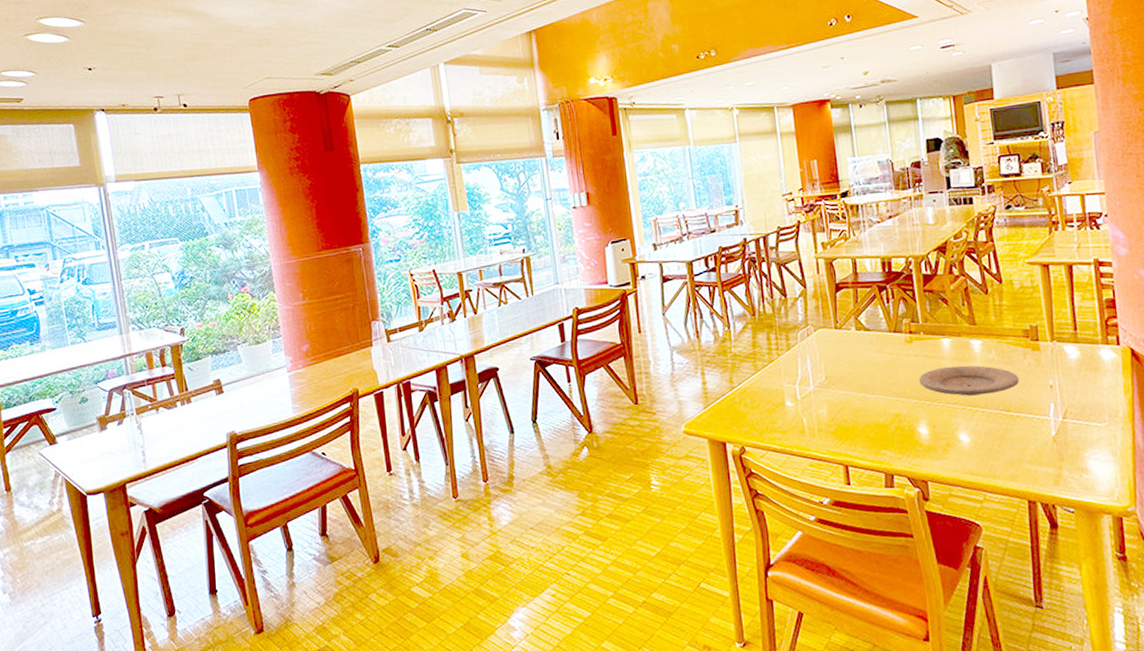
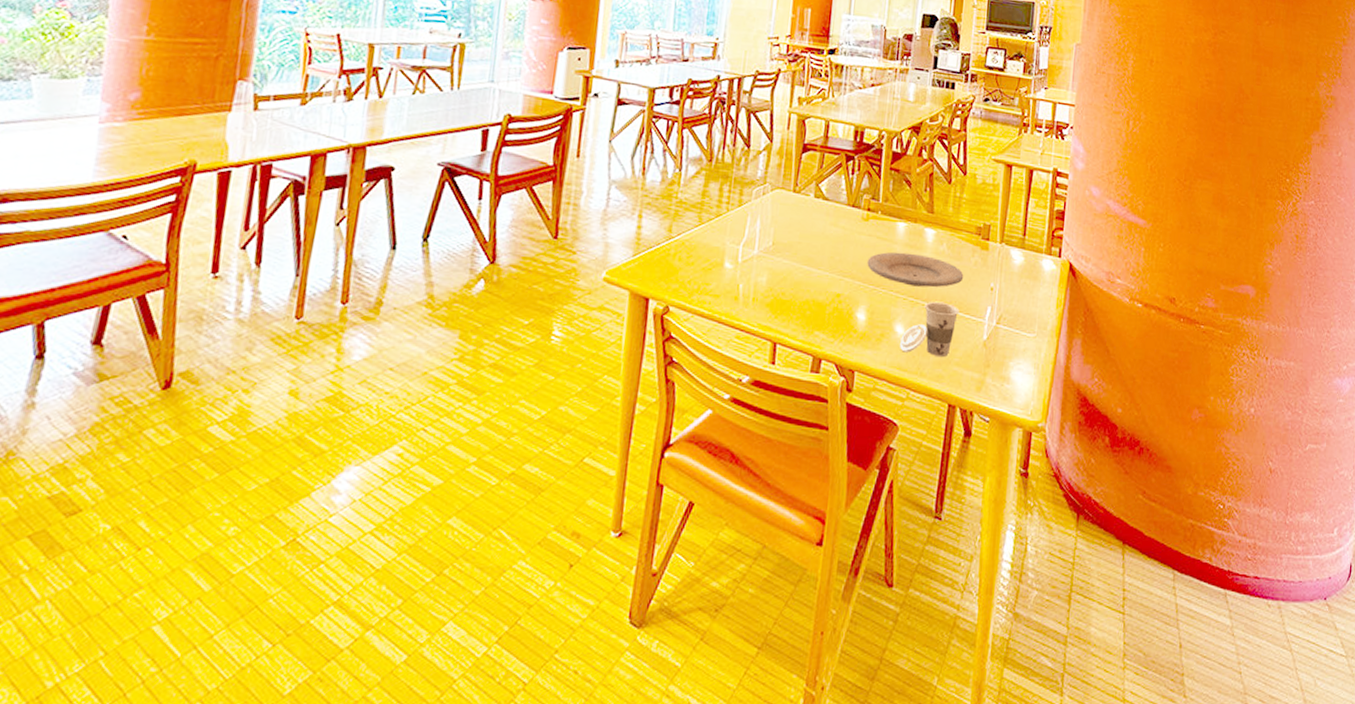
cup: none [966,406,1022,458] -> present [899,301,960,358]

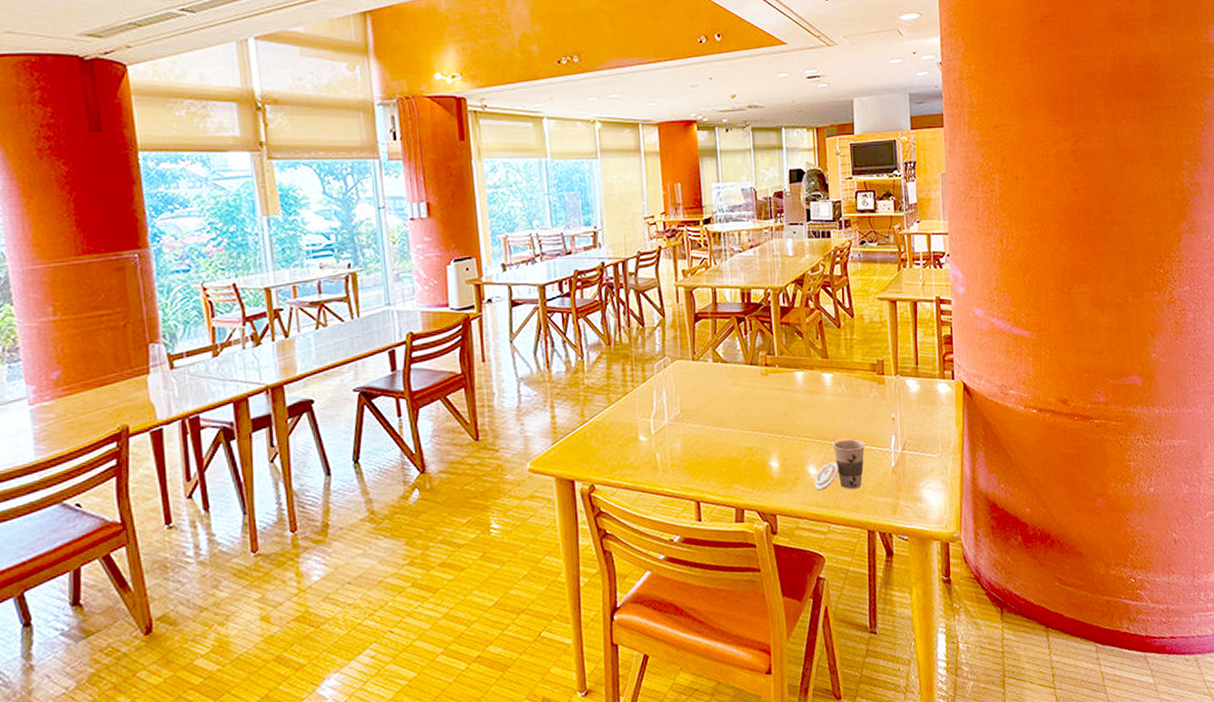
plate: present [867,252,964,288] -> none [772,398,865,429]

